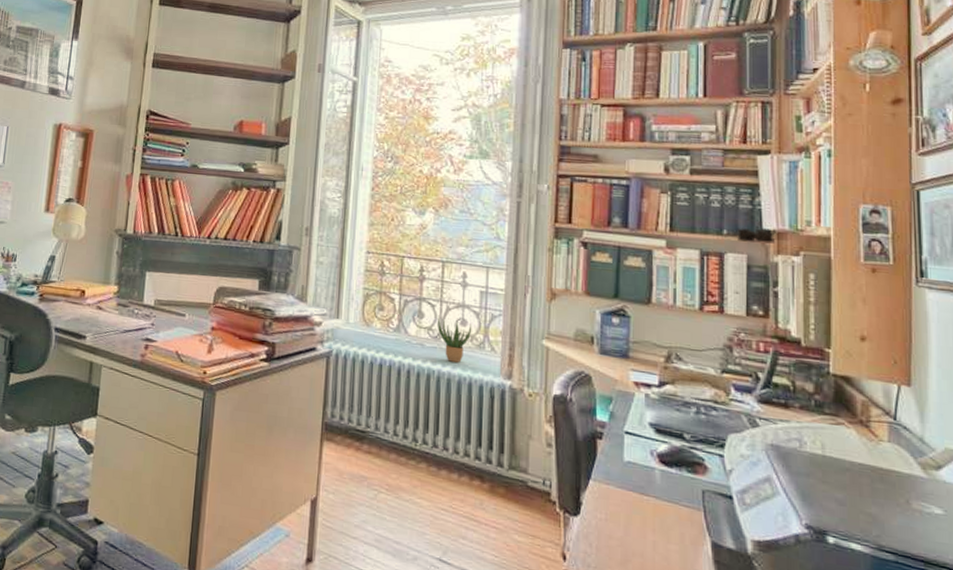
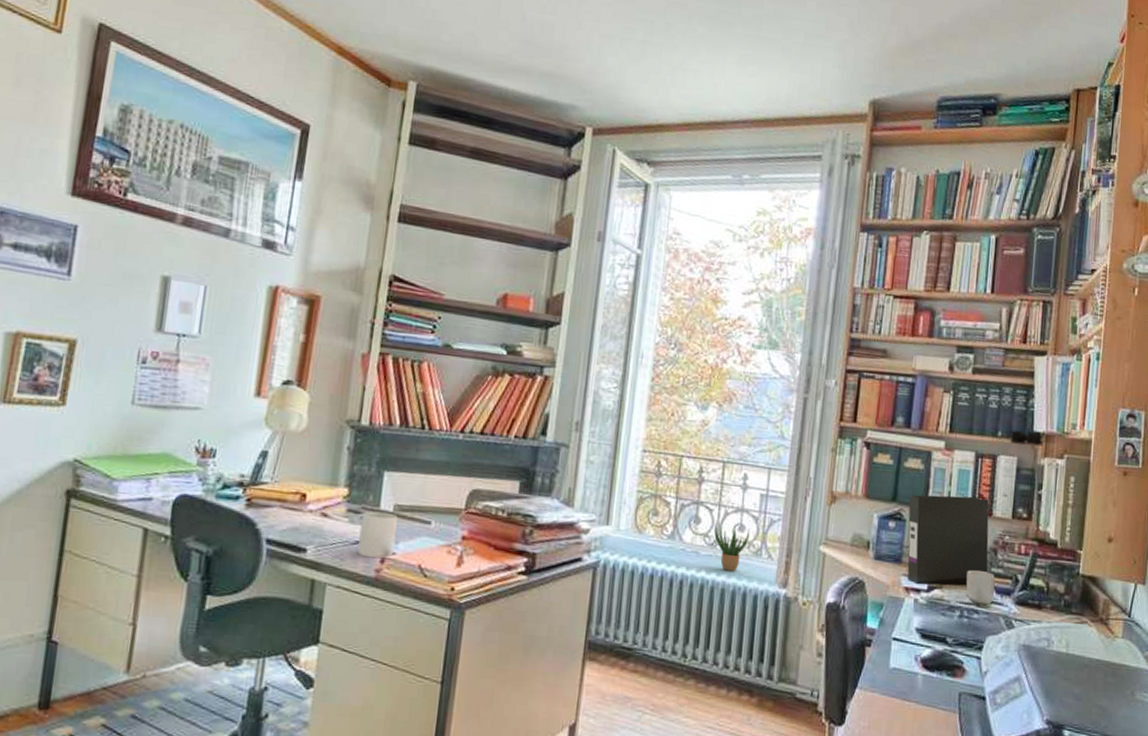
mug: none [126,305,159,346] -> present [357,511,398,559]
binder: none [631,291,724,383] -> present [907,494,989,586]
cup: none [699,366,733,403] -> present [965,570,995,606]

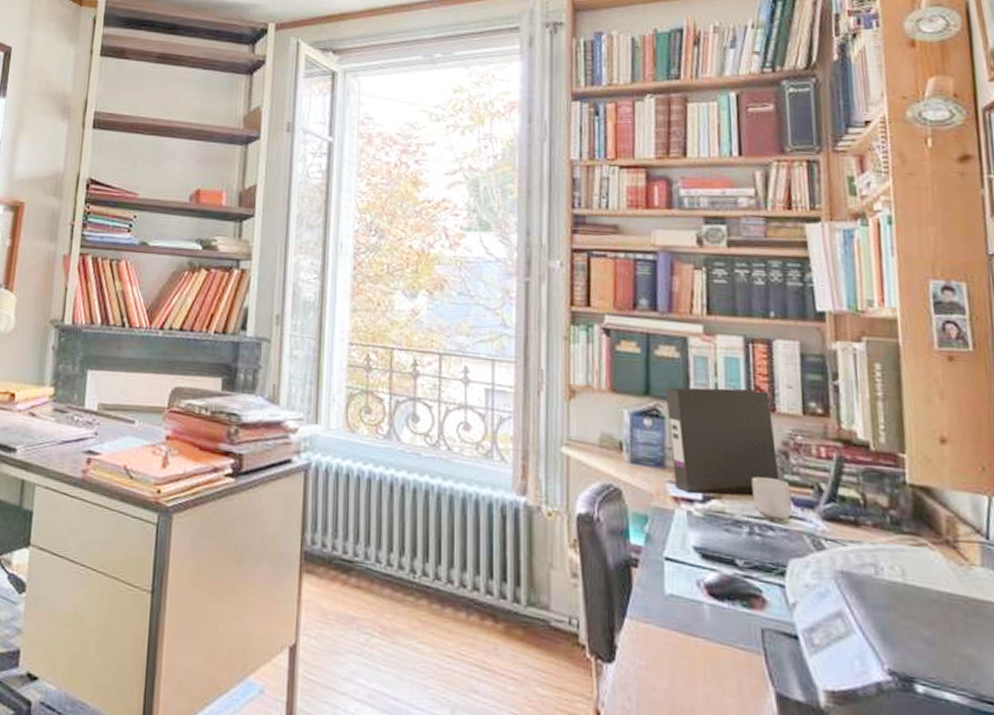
mug: present [357,511,398,559] -> none [64,410,103,460]
potted plant: present [714,520,751,571] -> none [435,418,477,476]
decorative figurine: present [1009,421,1045,447] -> none [785,299,833,328]

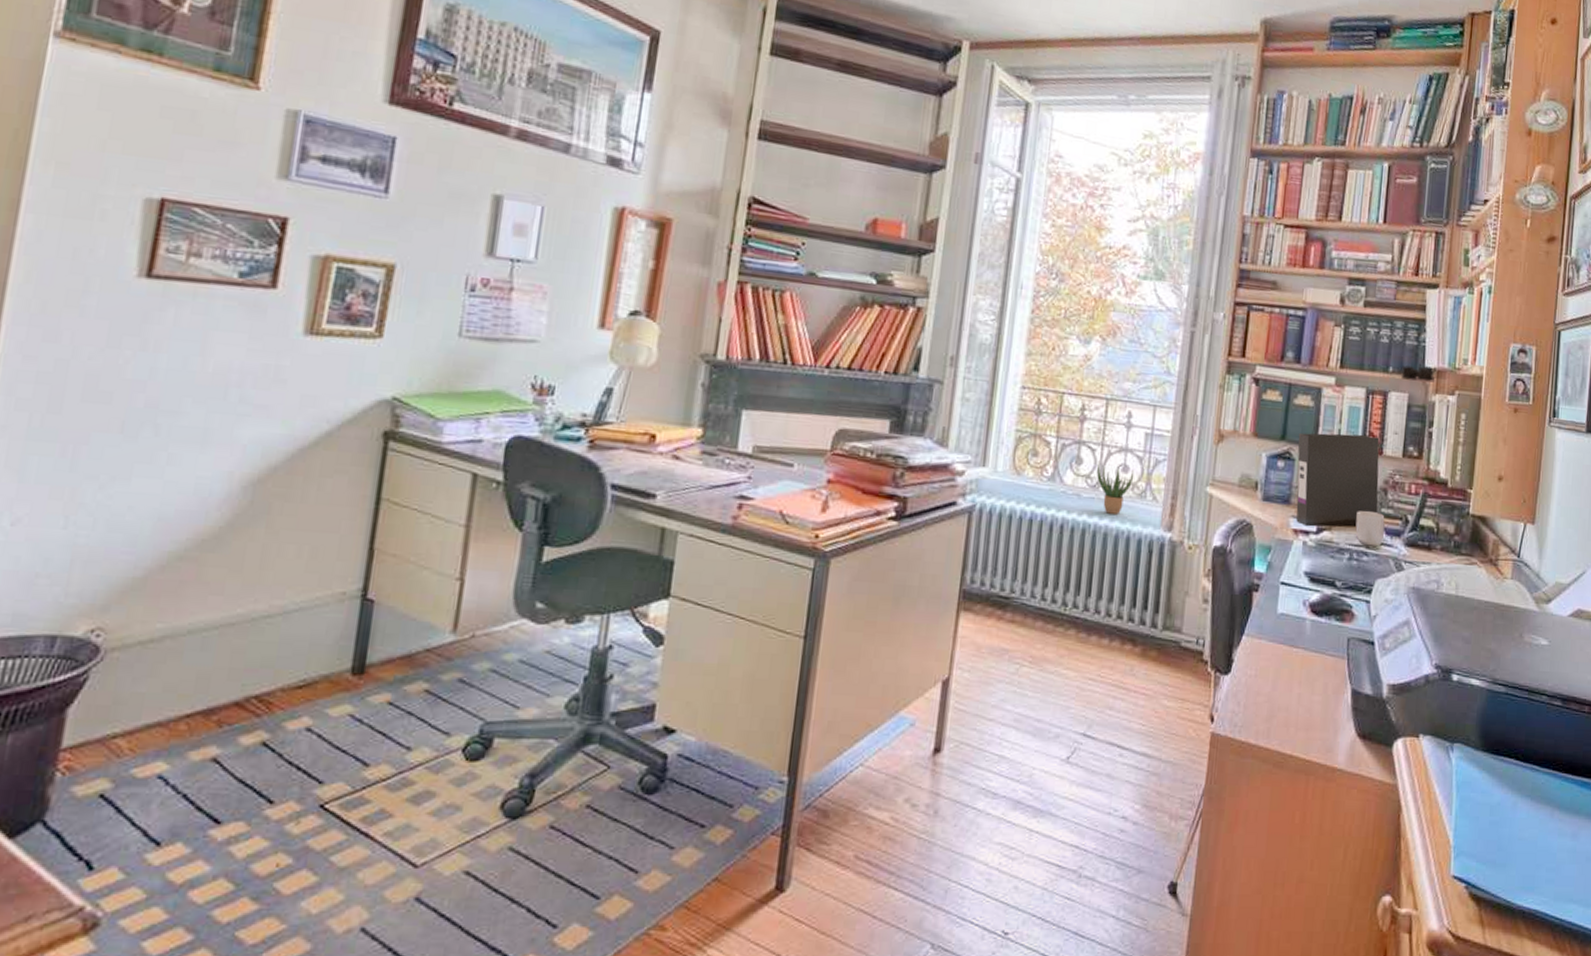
potted plant: none [435,418,477,476] -> present [1096,460,1135,514]
decorative figurine: none [785,299,833,328] -> present [1401,356,1436,383]

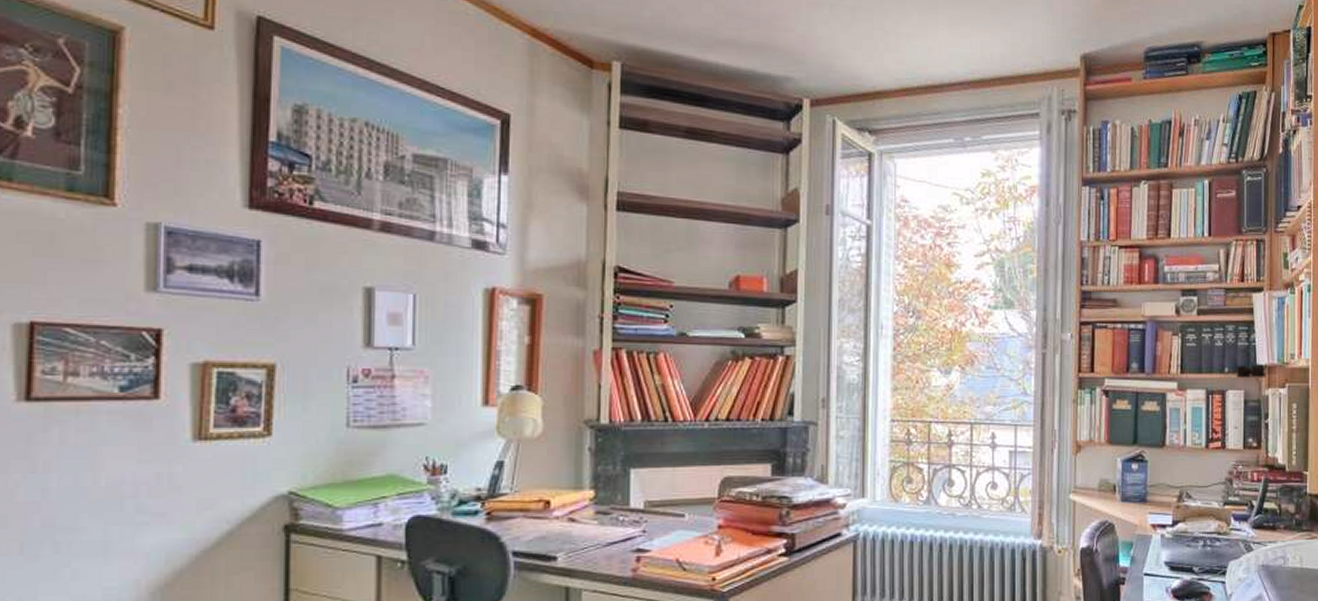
potted plant: present [1096,460,1135,514] -> none [967,481,1003,529]
binder: present [1296,432,1380,528] -> none [1148,432,1225,521]
cup: present [1355,511,1385,548] -> none [1206,501,1232,534]

